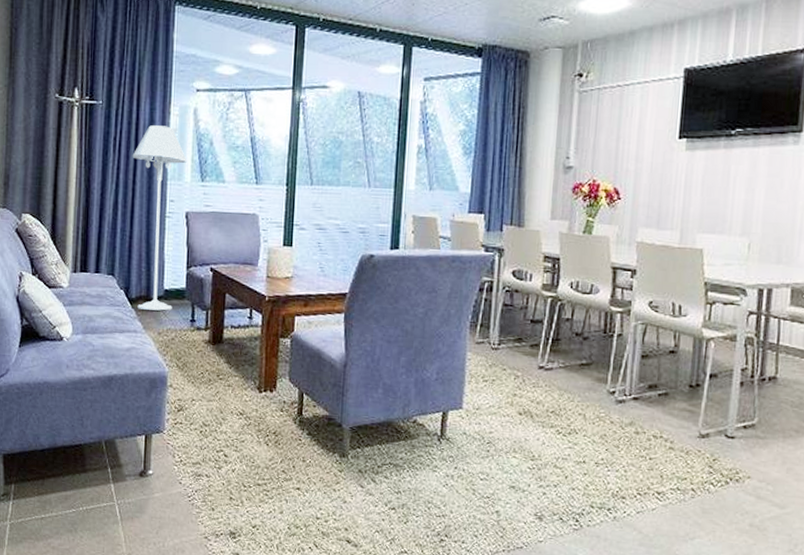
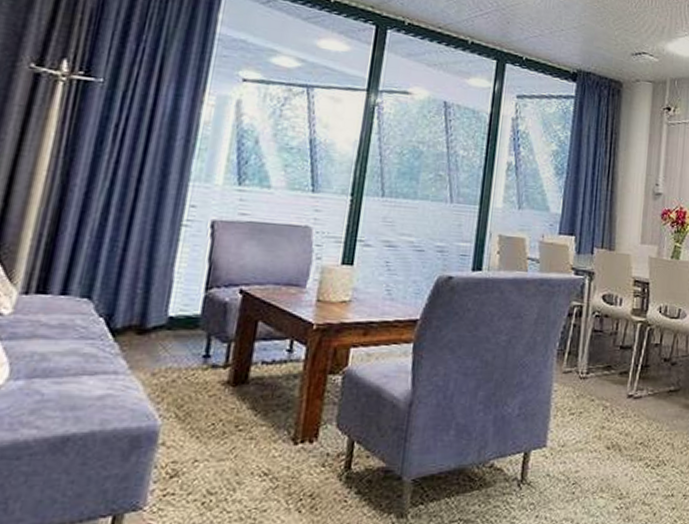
floor lamp: present [132,125,187,311] -> none [123,114,221,344]

